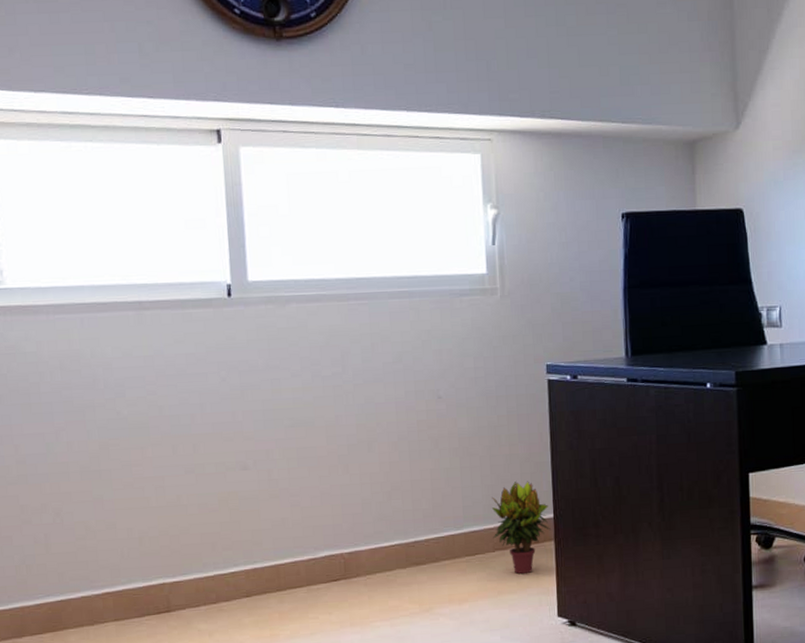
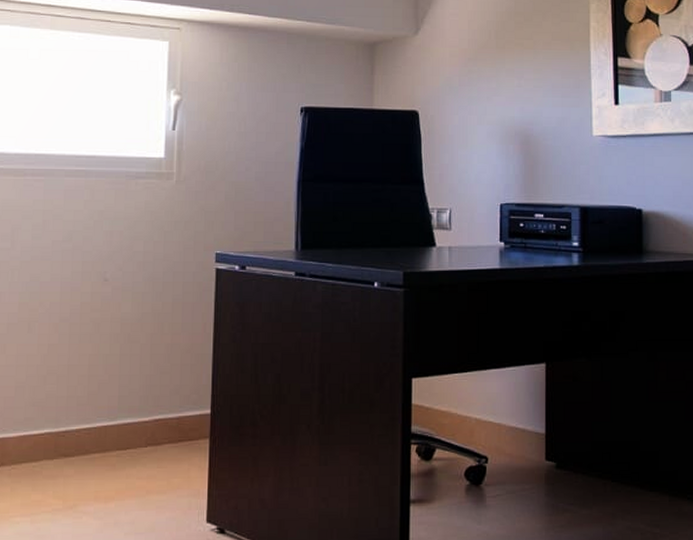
potted plant: present [492,481,551,575] -> none [146,373,207,474]

